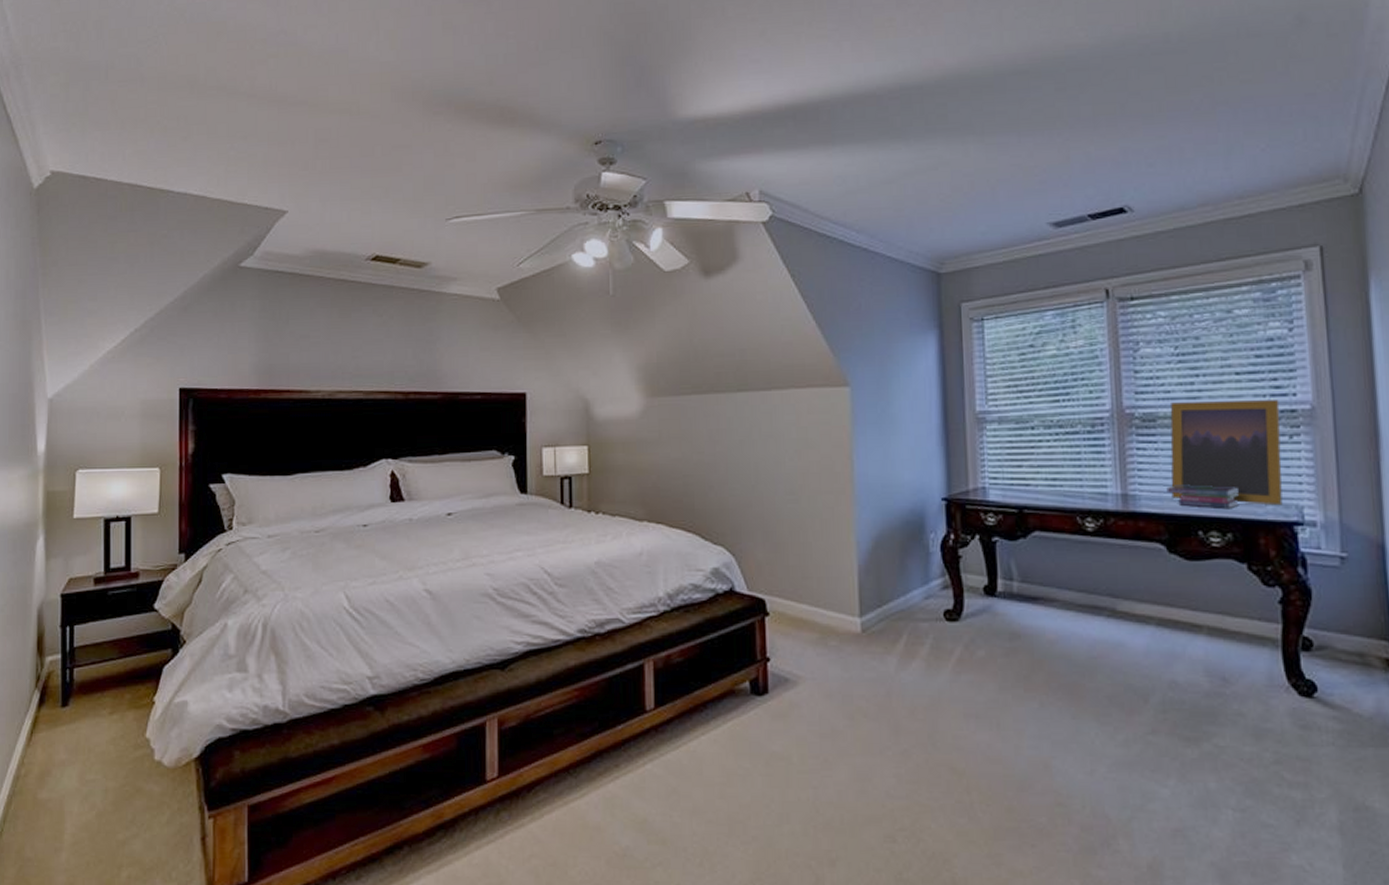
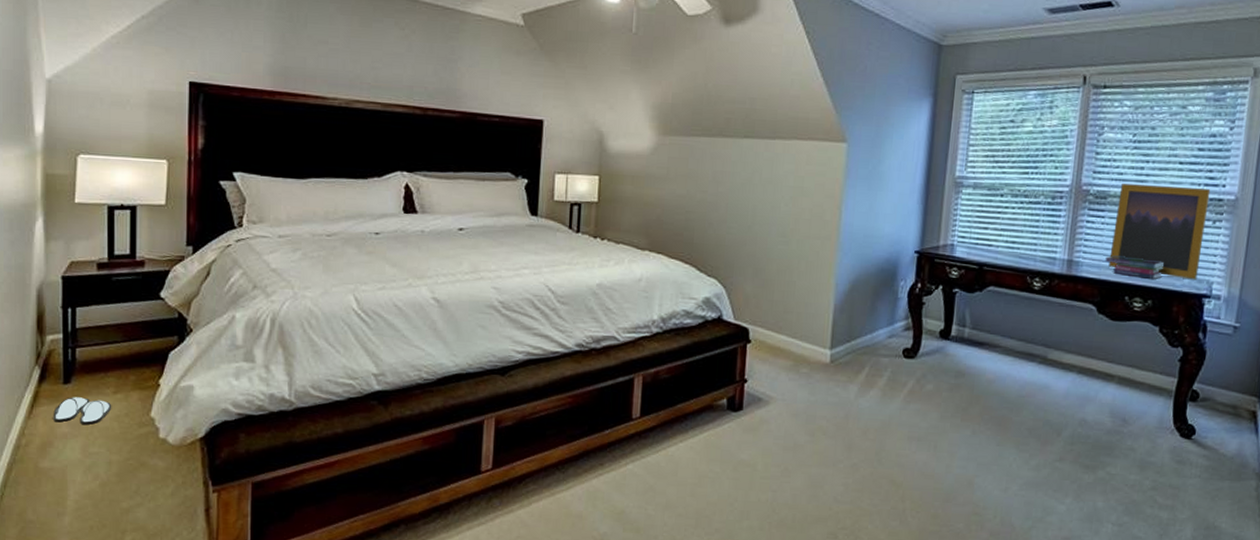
slippers: none [51,720,108,751] -> present [53,397,112,425]

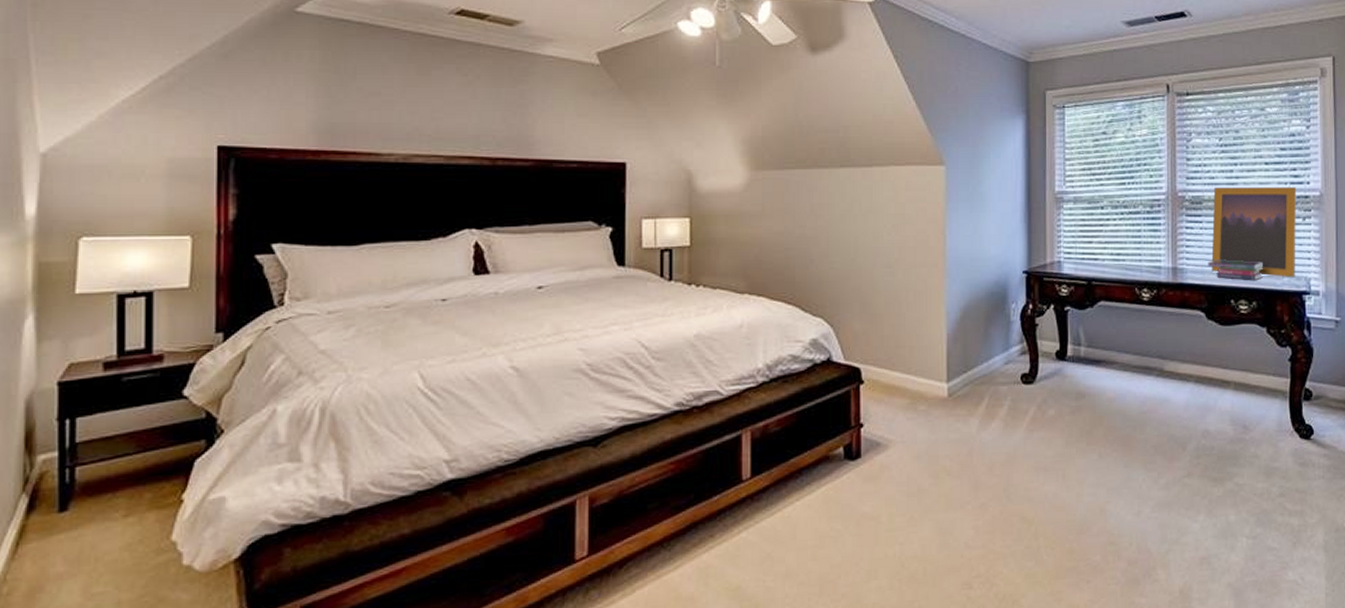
slippers: present [53,397,112,425] -> none [45,526,122,561]

